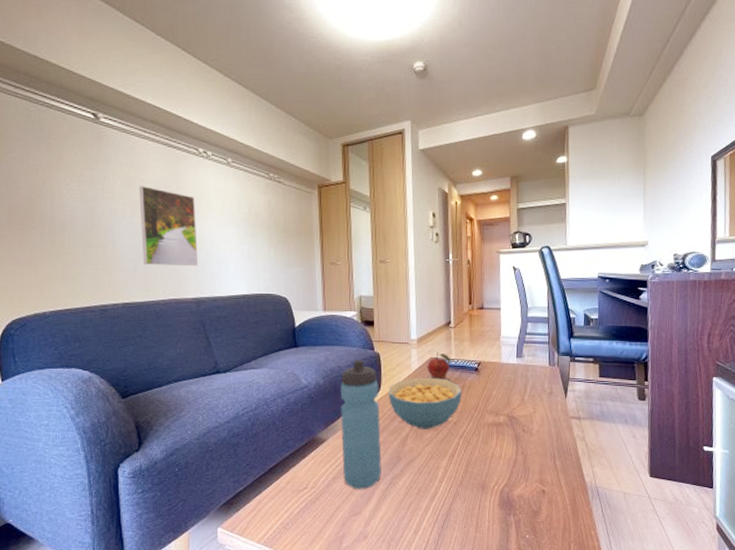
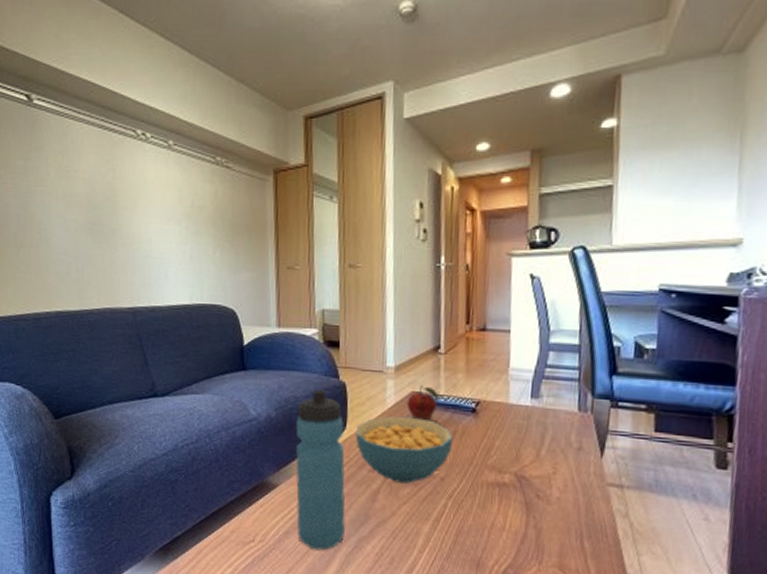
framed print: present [139,186,198,266] -> none [73,177,135,270]

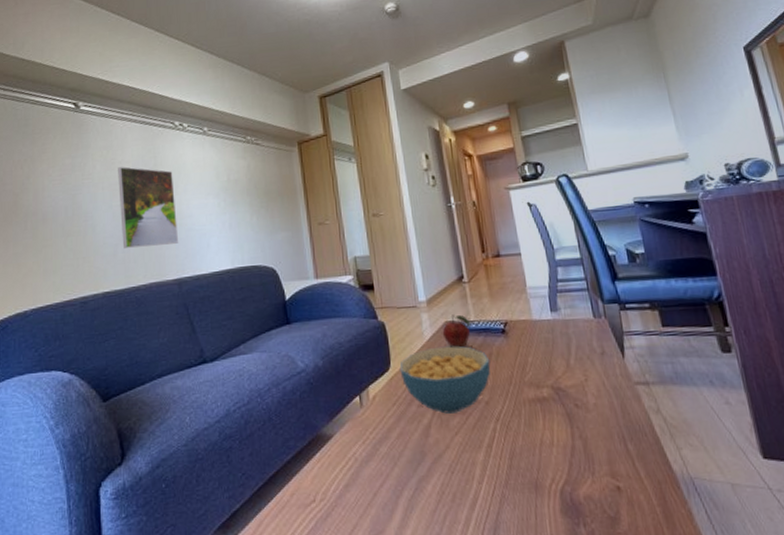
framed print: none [73,177,135,270] -> present [118,166,178,248]
water bottle: present [295,389,345,551] -> none [342,332,404,500]

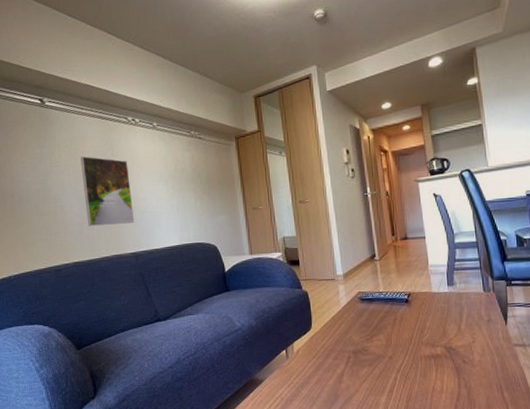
cereal bowl: present [399,346,491,414] -> none [319,312,395,365]
fruit: present [442,314,470,348] -> none [355,286,379,314]

